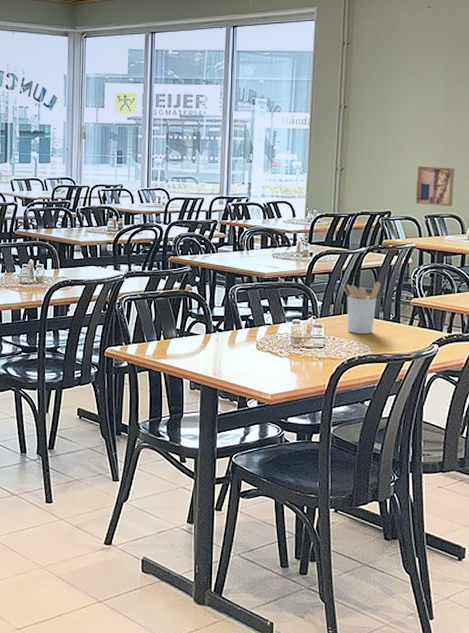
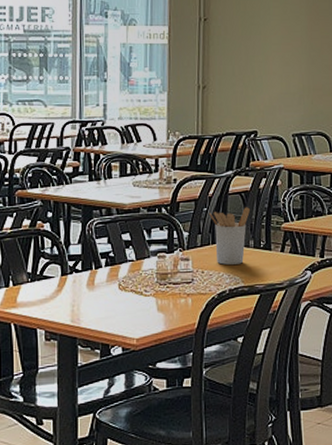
wall art: present [415,165,455,207] -> none [281,81,321,124]

